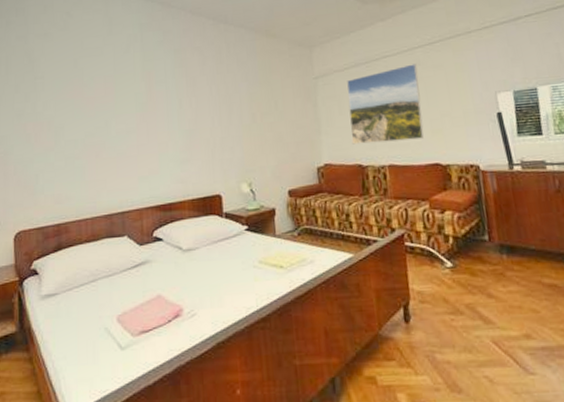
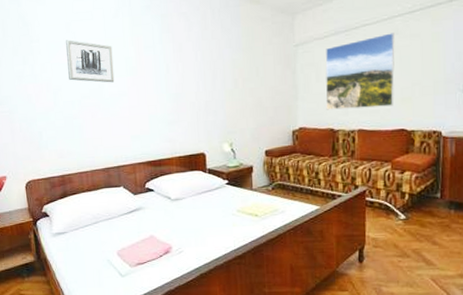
wall art: none [73,76,123,120] -> present [66,39,115,83]

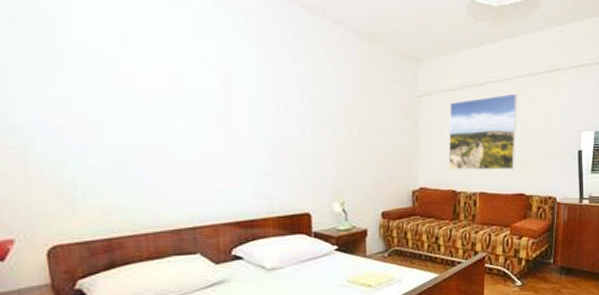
wall art: present [66,39,115,83] -> none [118,55,191,119]

